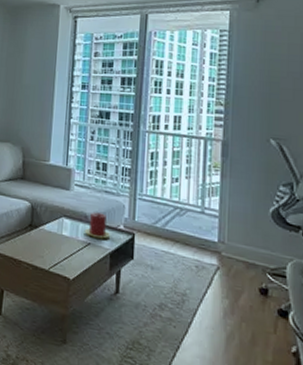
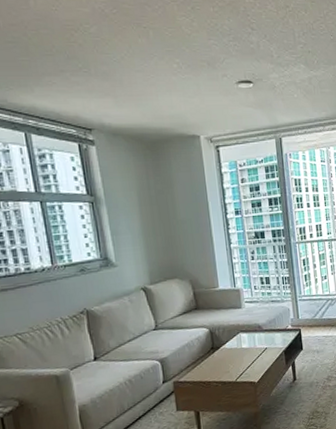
candle: present [84,212,111,239] -> none [260,320,283,343]

